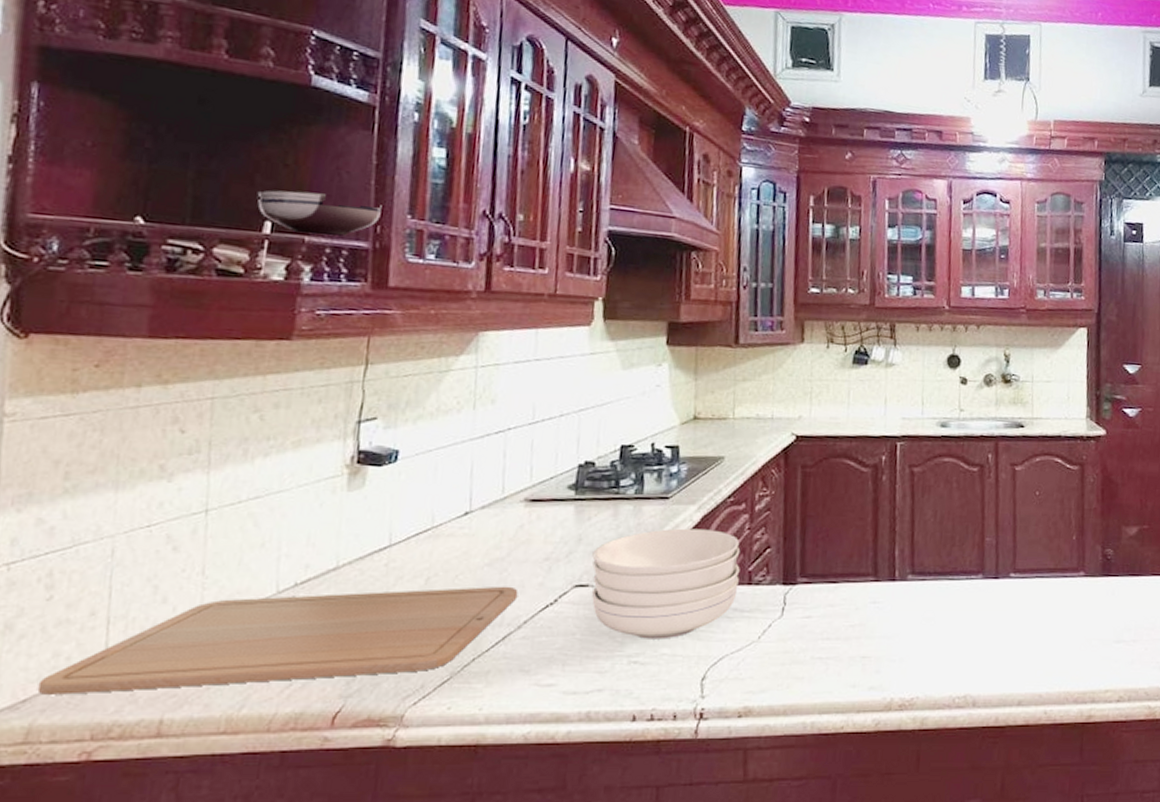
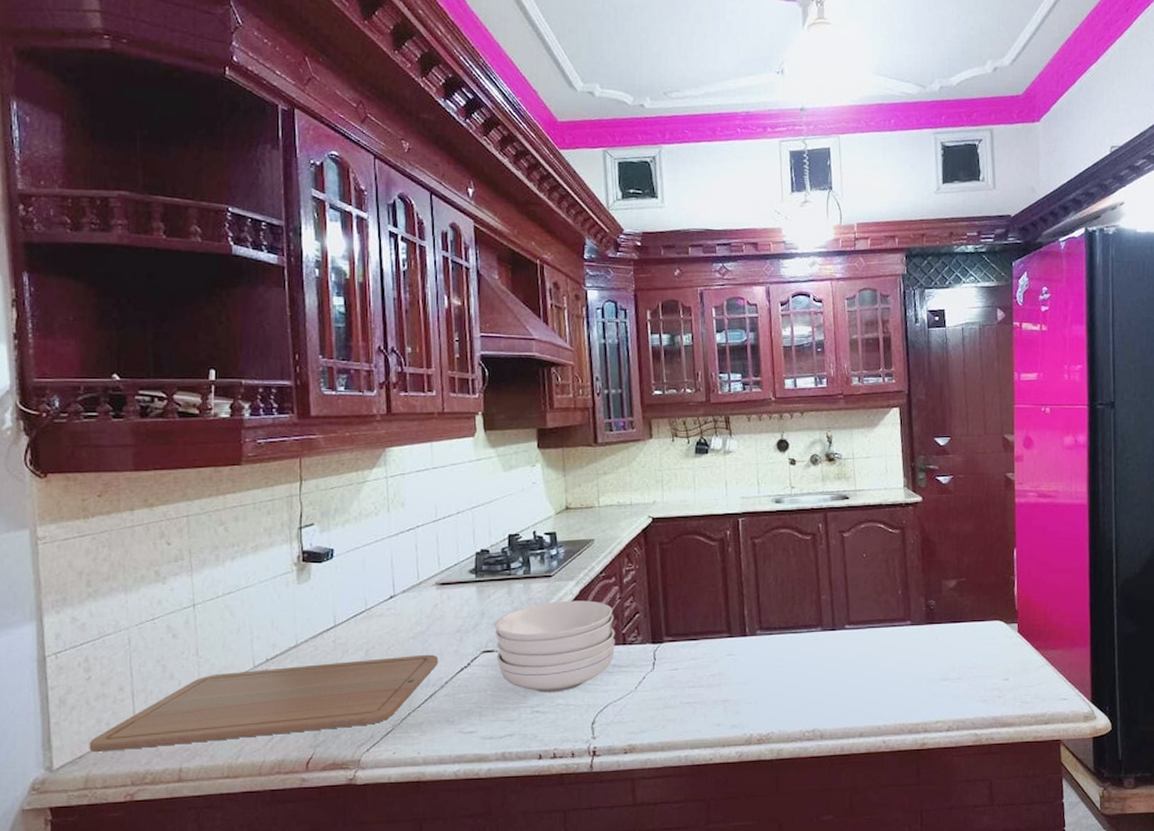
bowl: present [257,190,382,236] -> none [201,343,298,378]

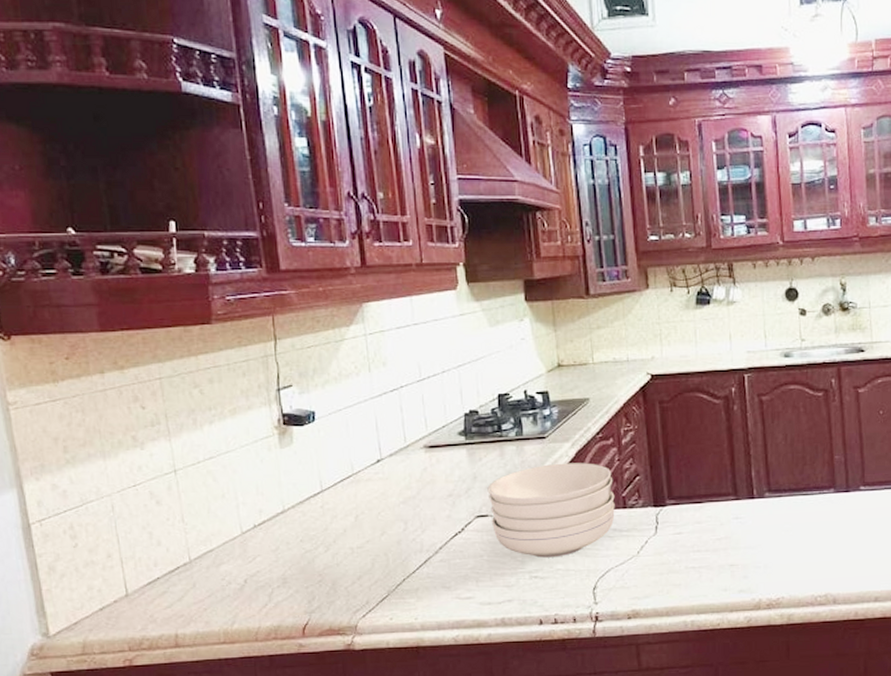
chopping board: present [89,654,439,753] -> none [82,519,431,619]

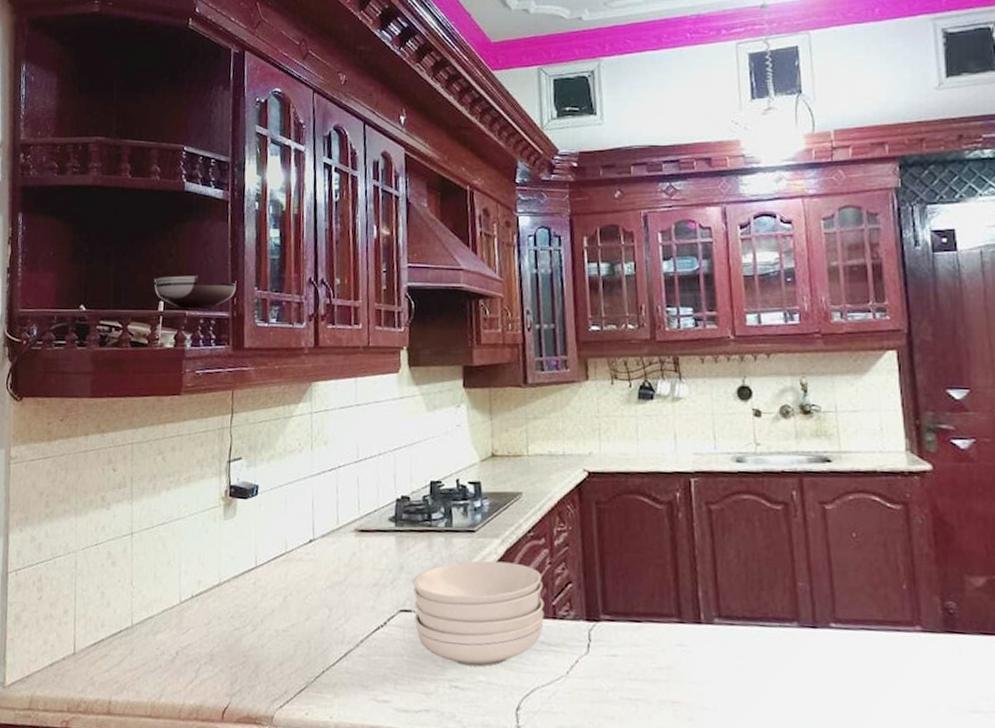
bowl: none [158,191,263,229] -> present [154,275,237,309]

